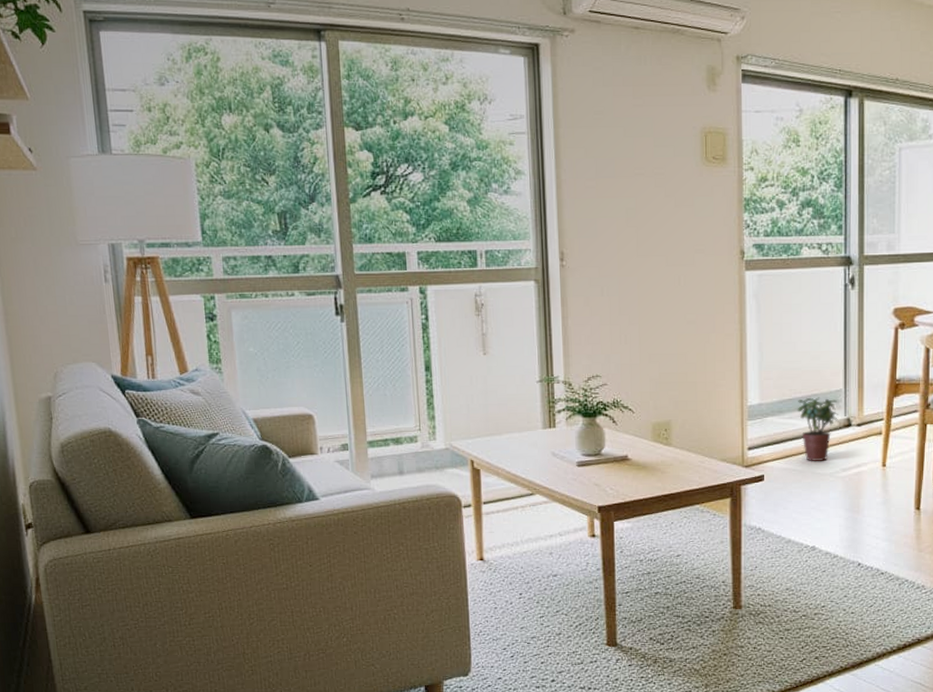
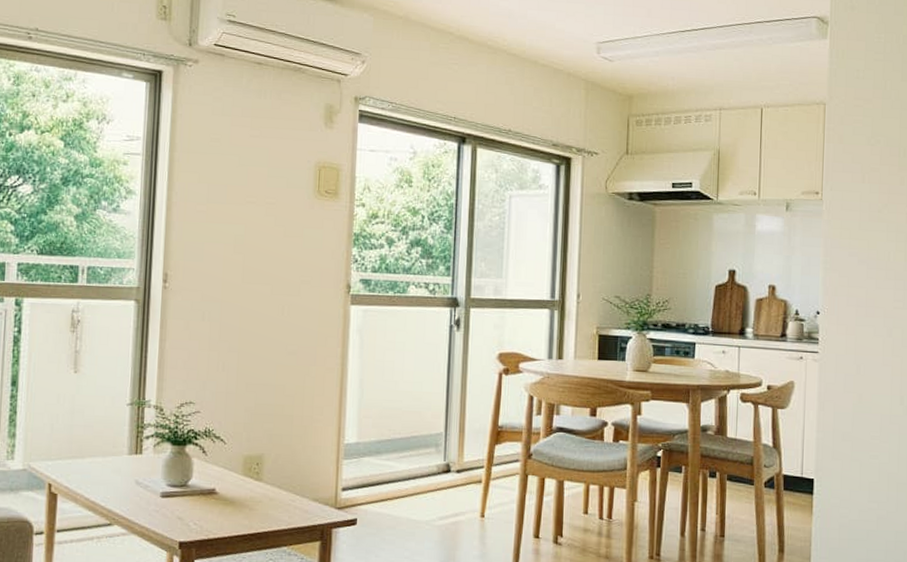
potted plant: present [797,397,838,462] -> none [395,439,437,509]

